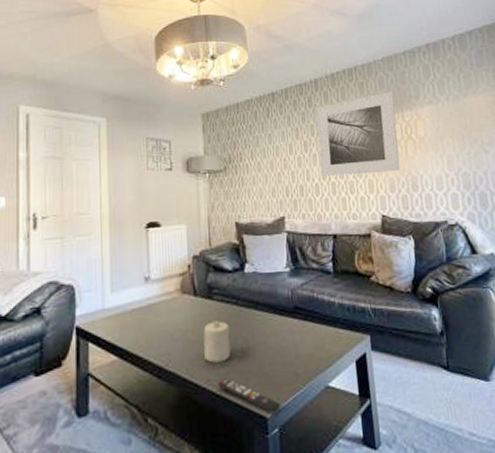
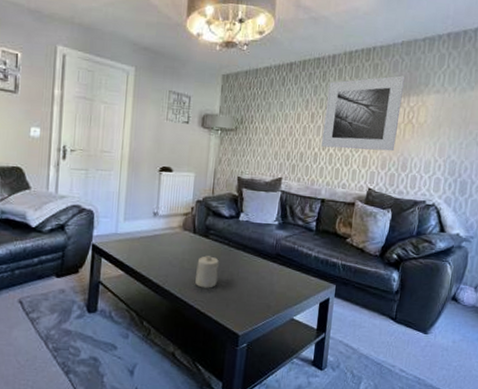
remote control: present [217,378,281,415] -> none [202,301,251,333]

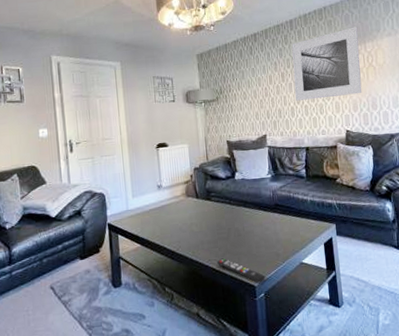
candle: present [195,256,219,288] -> none [204,216,226,248]
remote control: none [202,301,251,333] -> present [216,258,265,284]

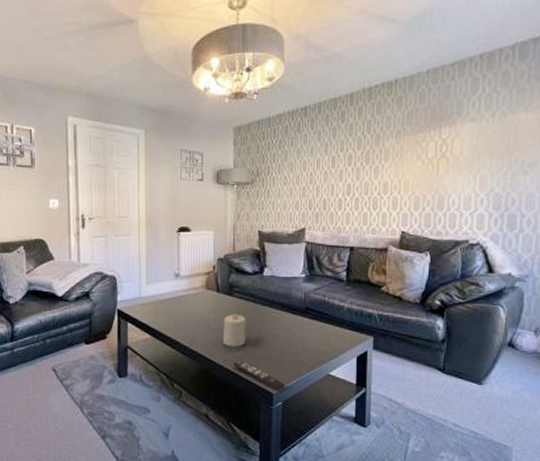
candle: none [204,216,226,248] -> present [223,314,246,347]
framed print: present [291,26,362,101] -> none [346,107,434,192]

